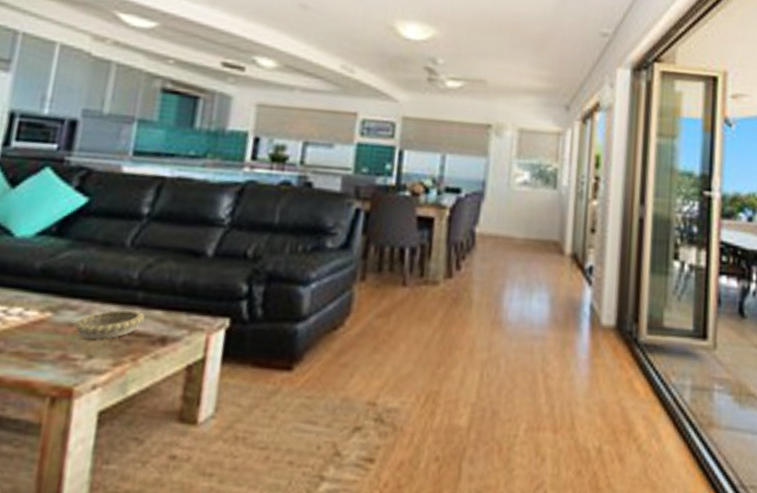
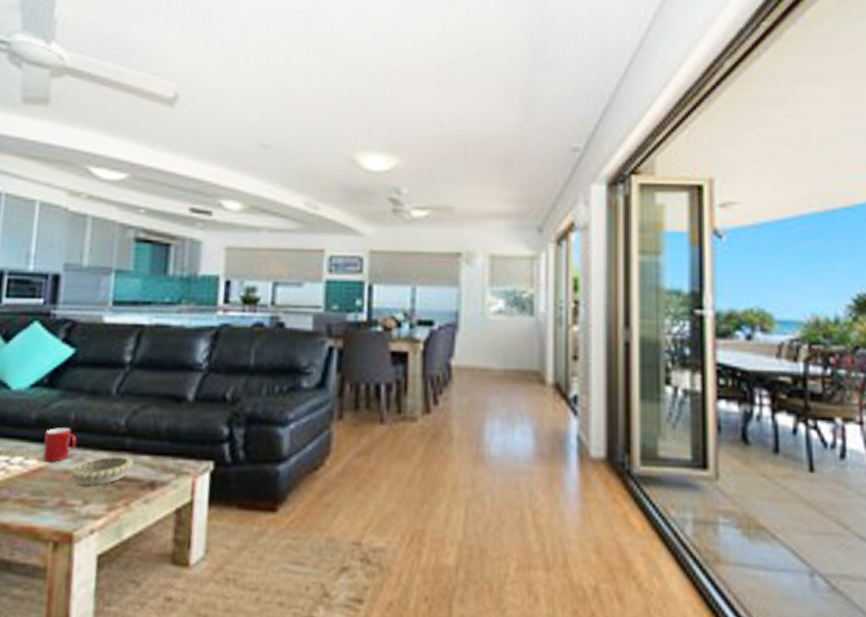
cup: none [45,278,85,314] -> present [43,428,77,462]

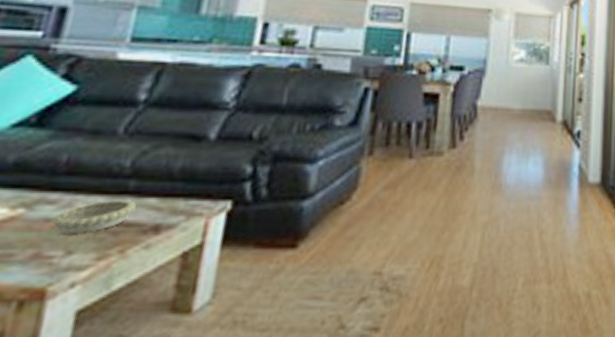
cup: present [43,428,77,462] -> none [16,171,67,210]

